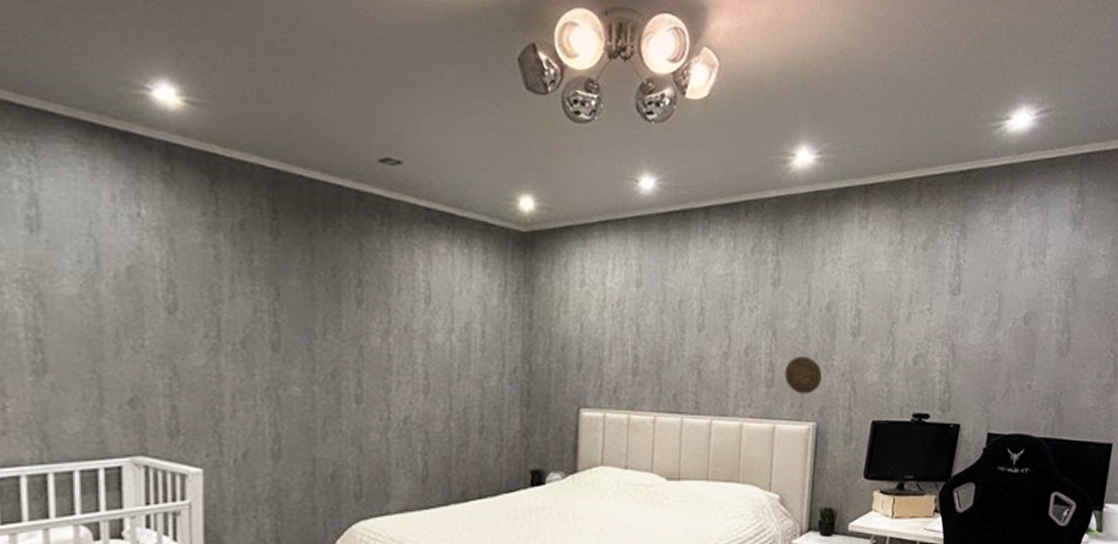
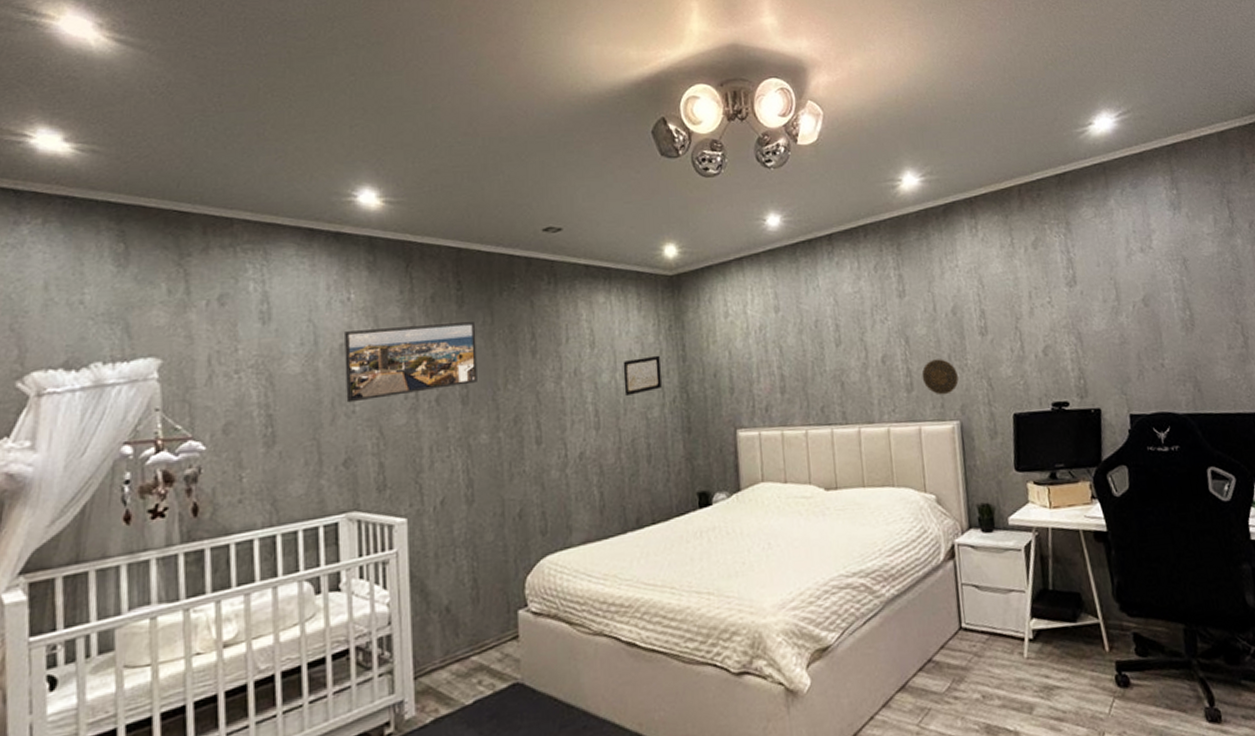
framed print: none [132,252,293,335] -> present [345,322,477,403]
wall art: none [460,319,503,360] -> present [623,355,662,396]

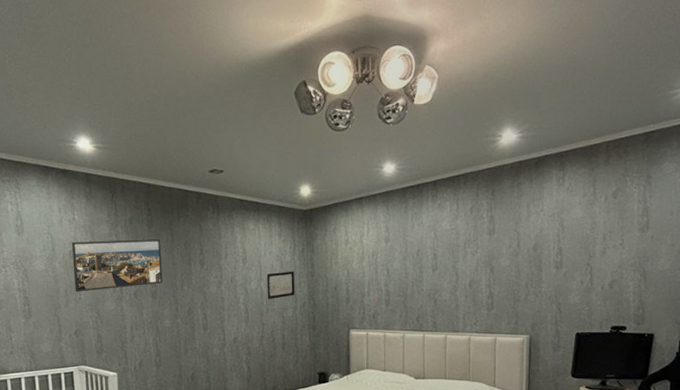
decorative plate: present [922,359,959,395] -> none [501,286,532,314]

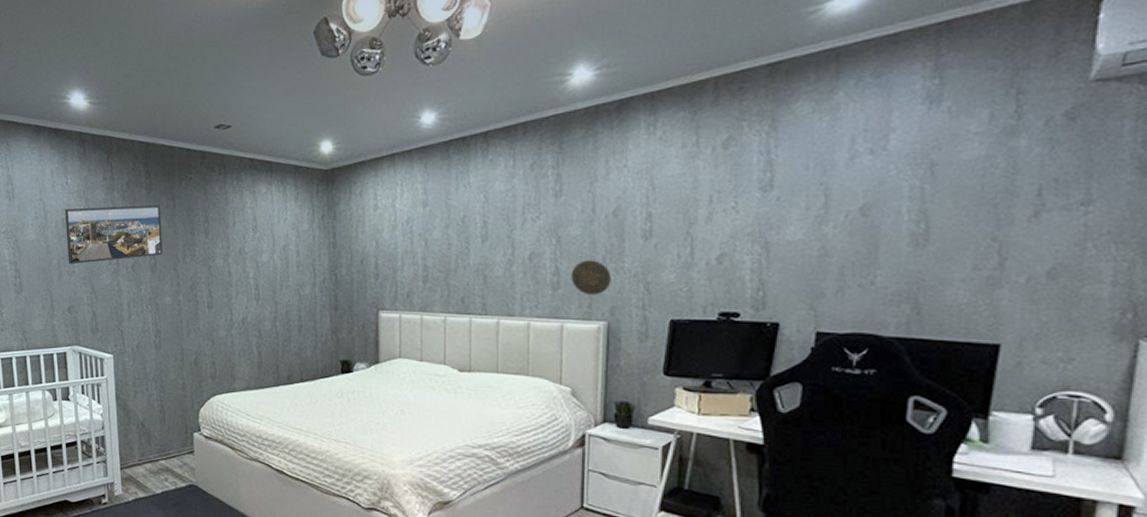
wall art: present [266,271,295,299] -> none [280,241,313,274]
decorative plate: none [501,286,532,314] -> present [571,260,611,296]

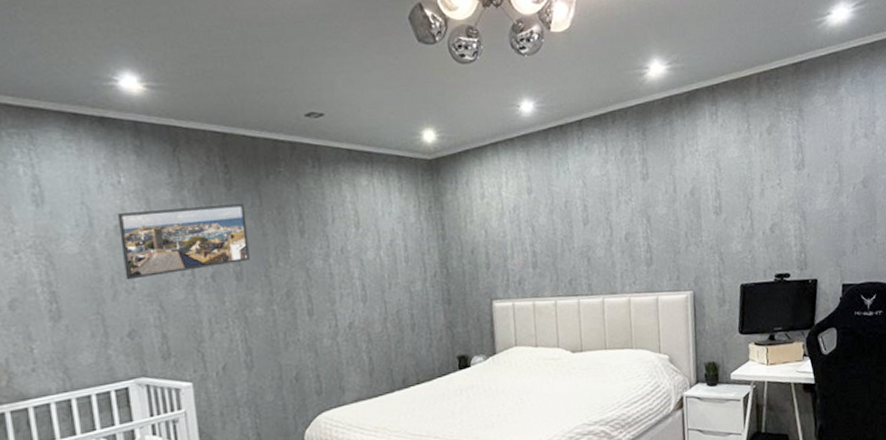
decorative plate: present [571,260,611,296] -> none [661,236,694,269]

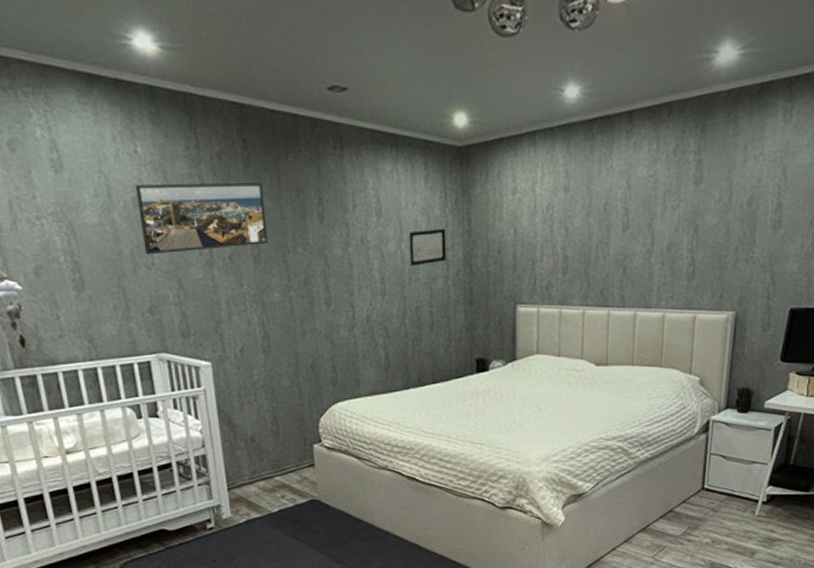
wall art: none [386,234,423,271] -> present [408,228,446,266]

